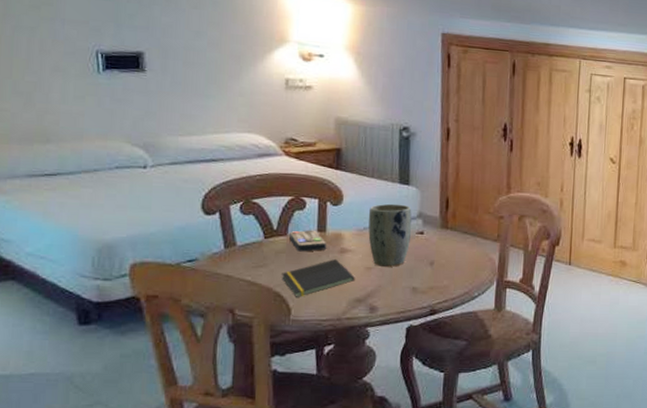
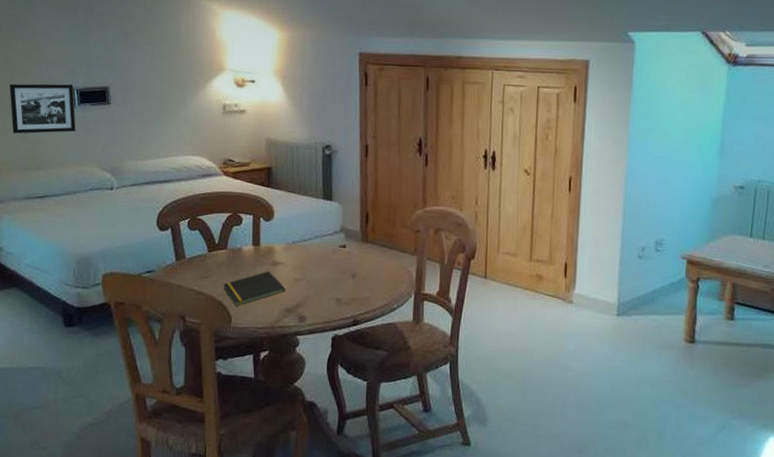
picture frame: none [9,41,99,101] -> present [9,83,76,134]
remote control: present [289,229,327,252] -> none [229,243,261,264]
plant pot: present [368,203,412,267] -> none [296,218,335,279]

